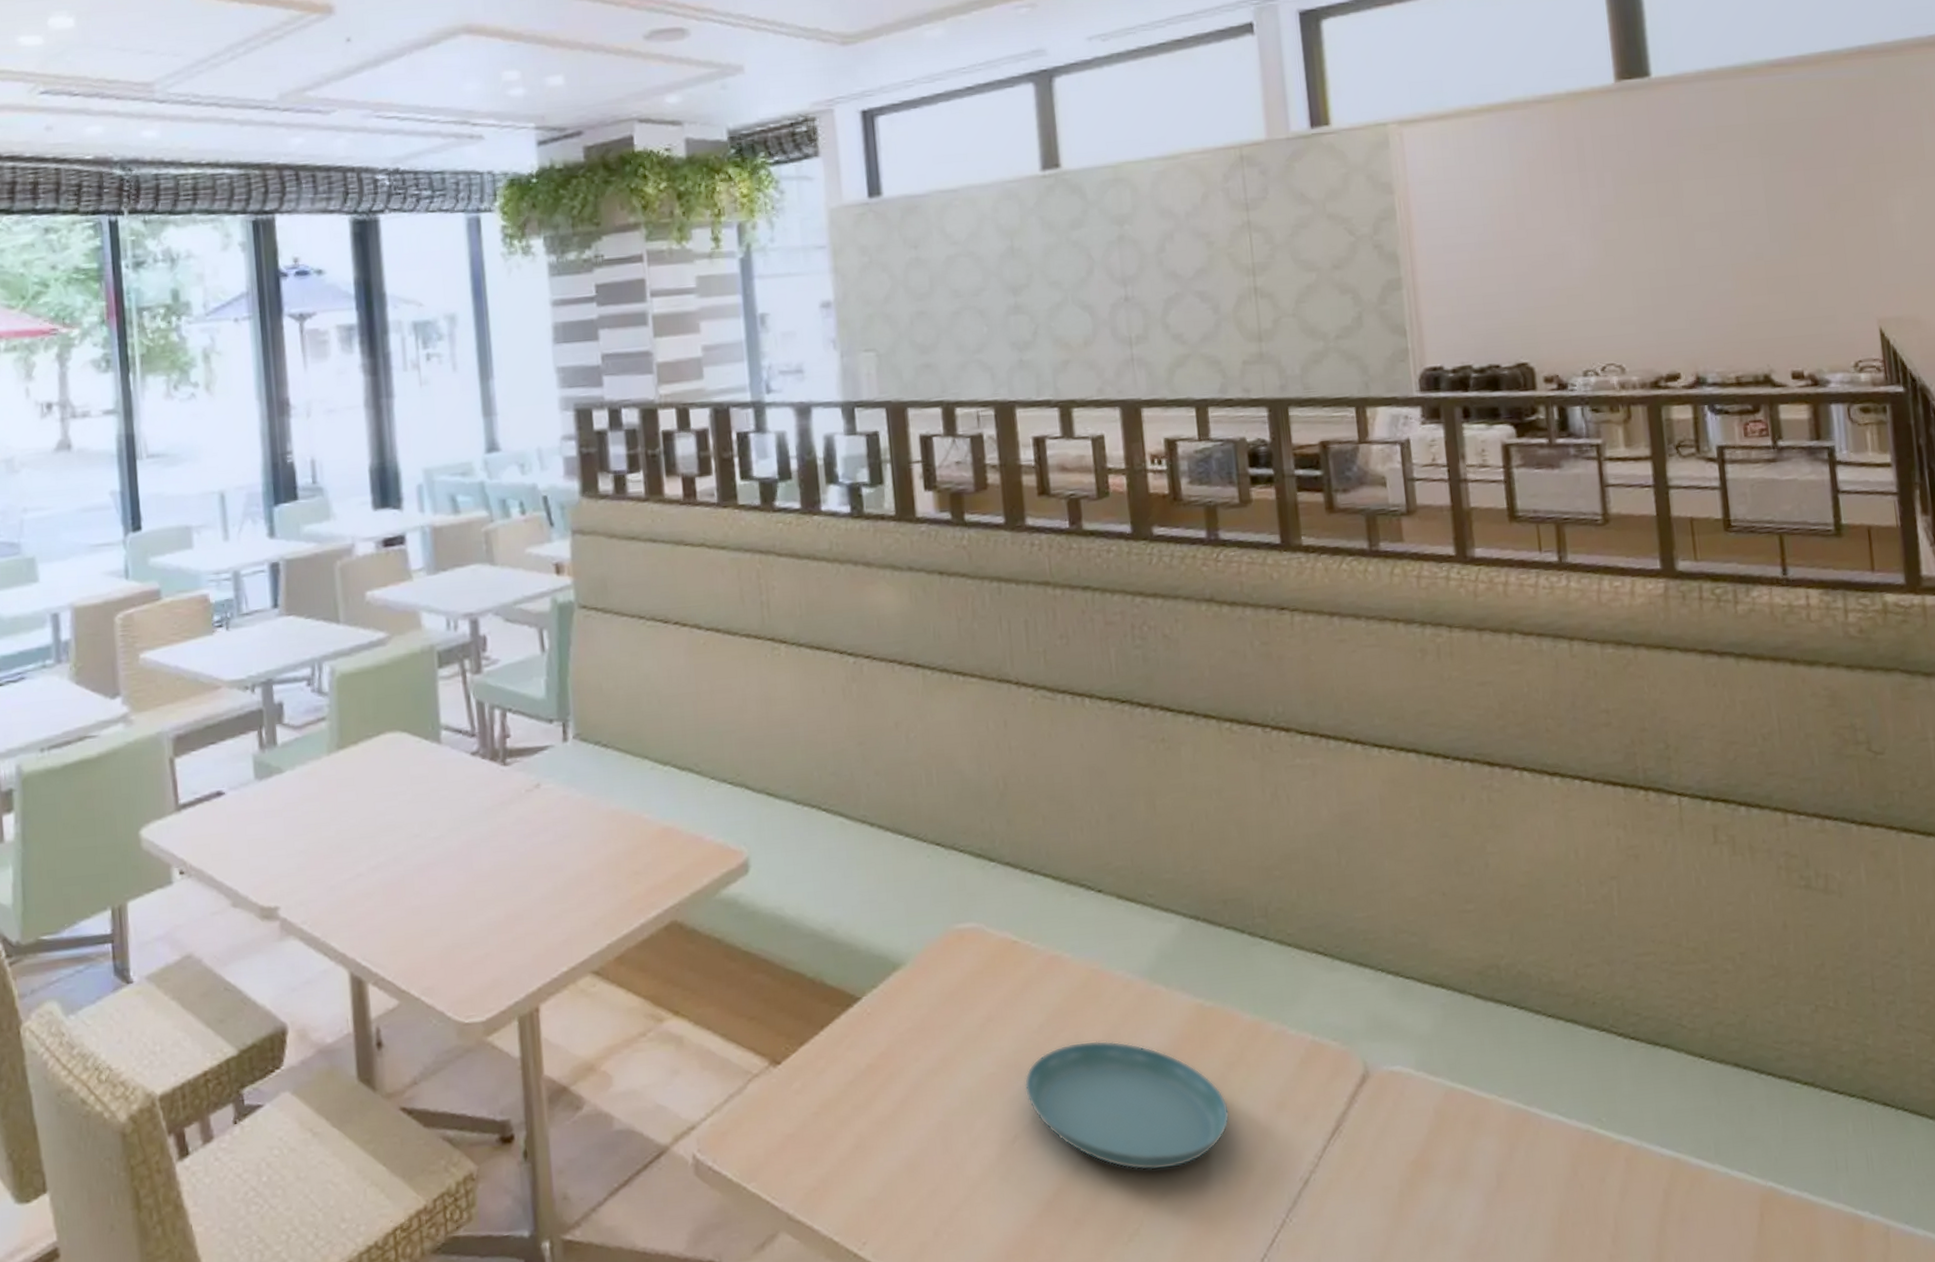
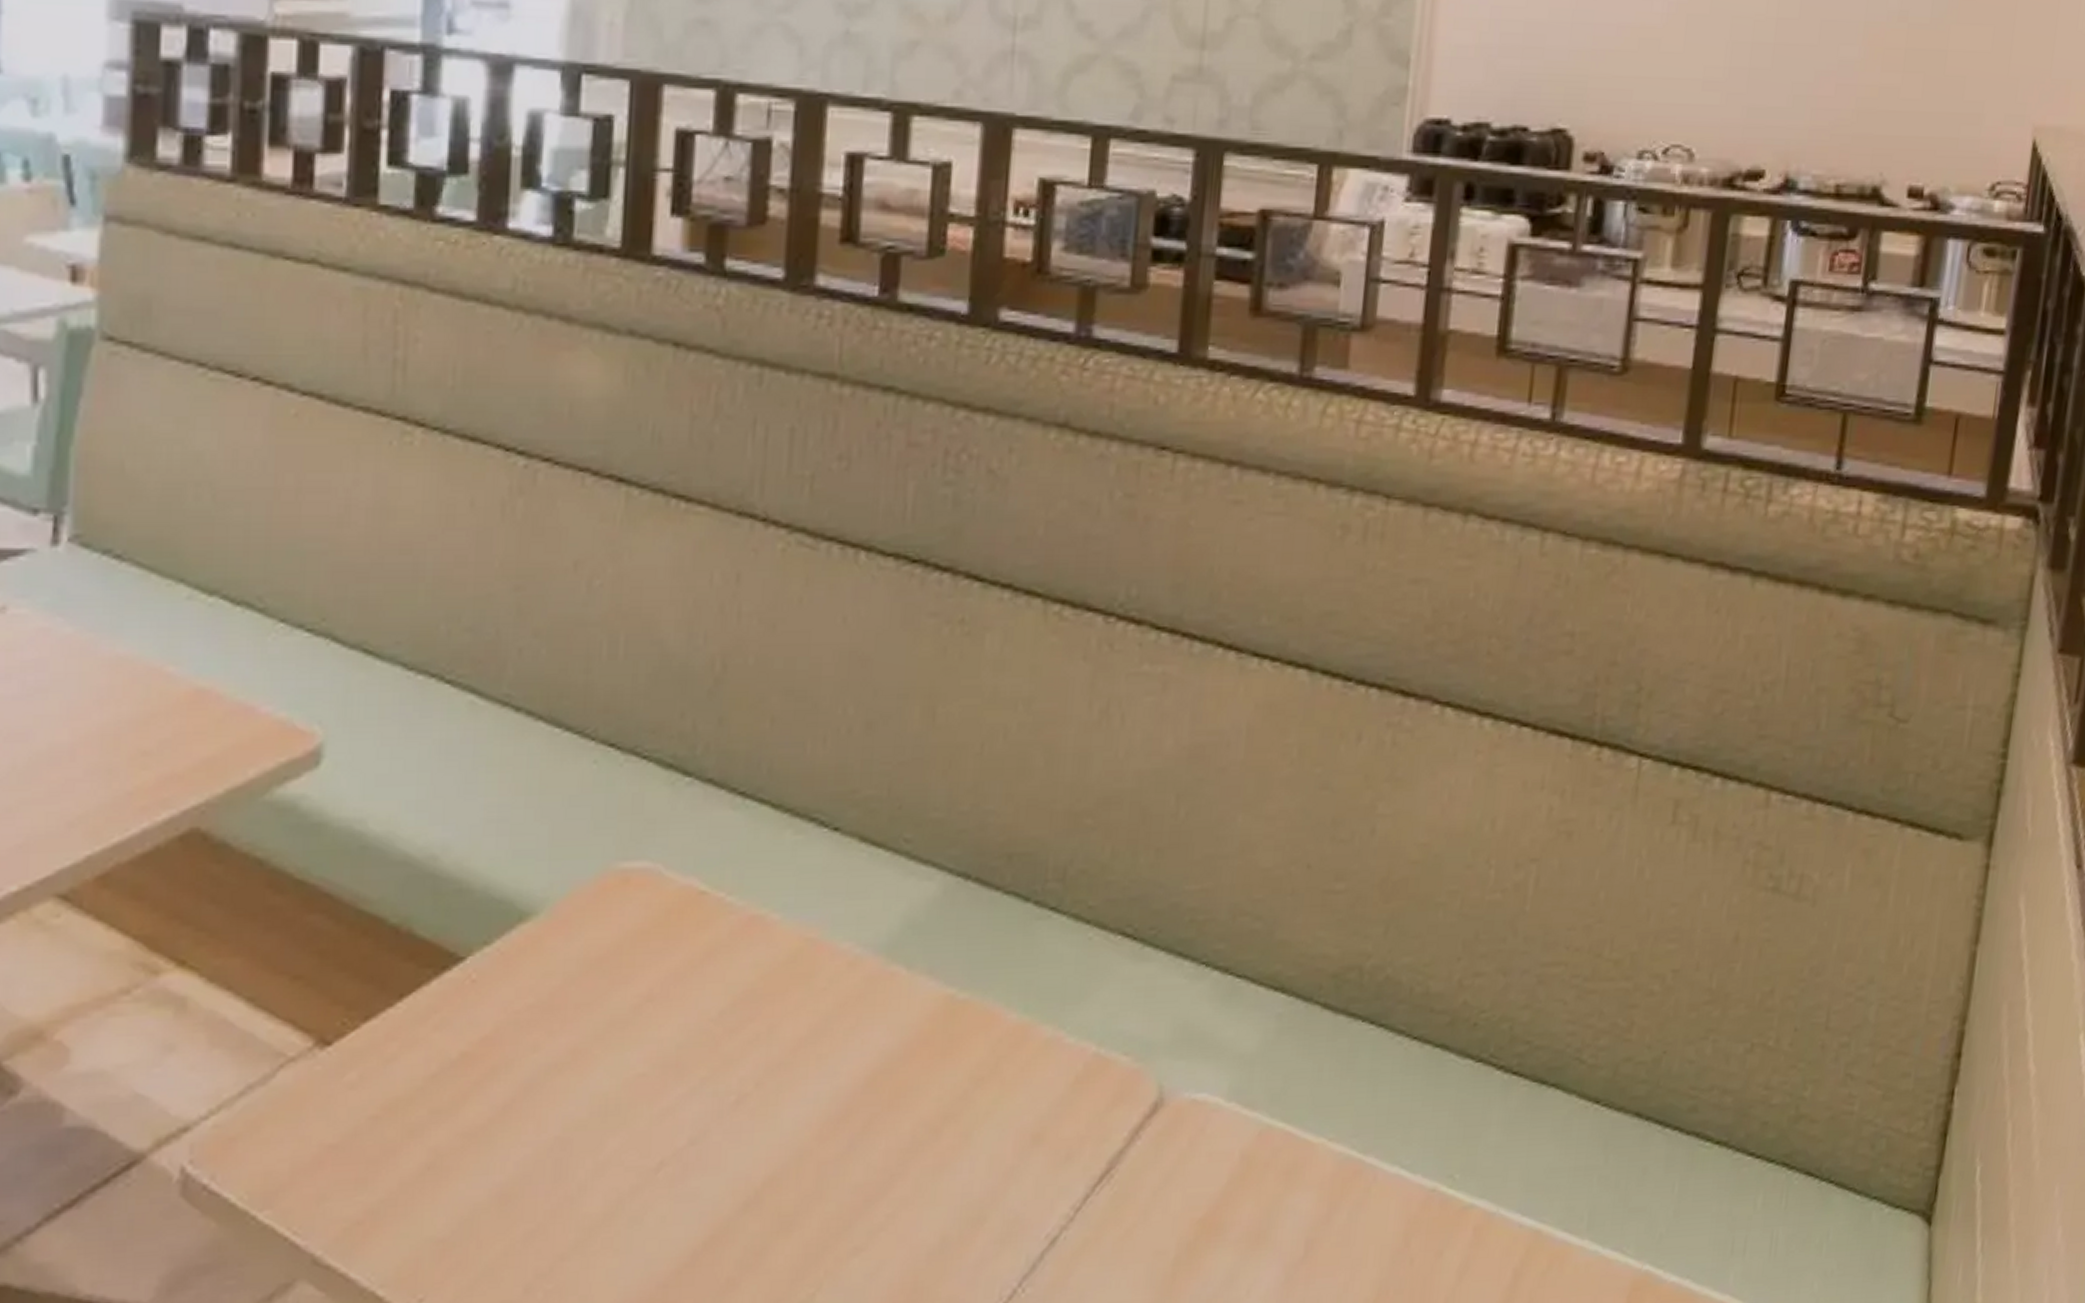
saucer: present [1024,1040,1230,1171] -> none [684,1036,967,1217]

